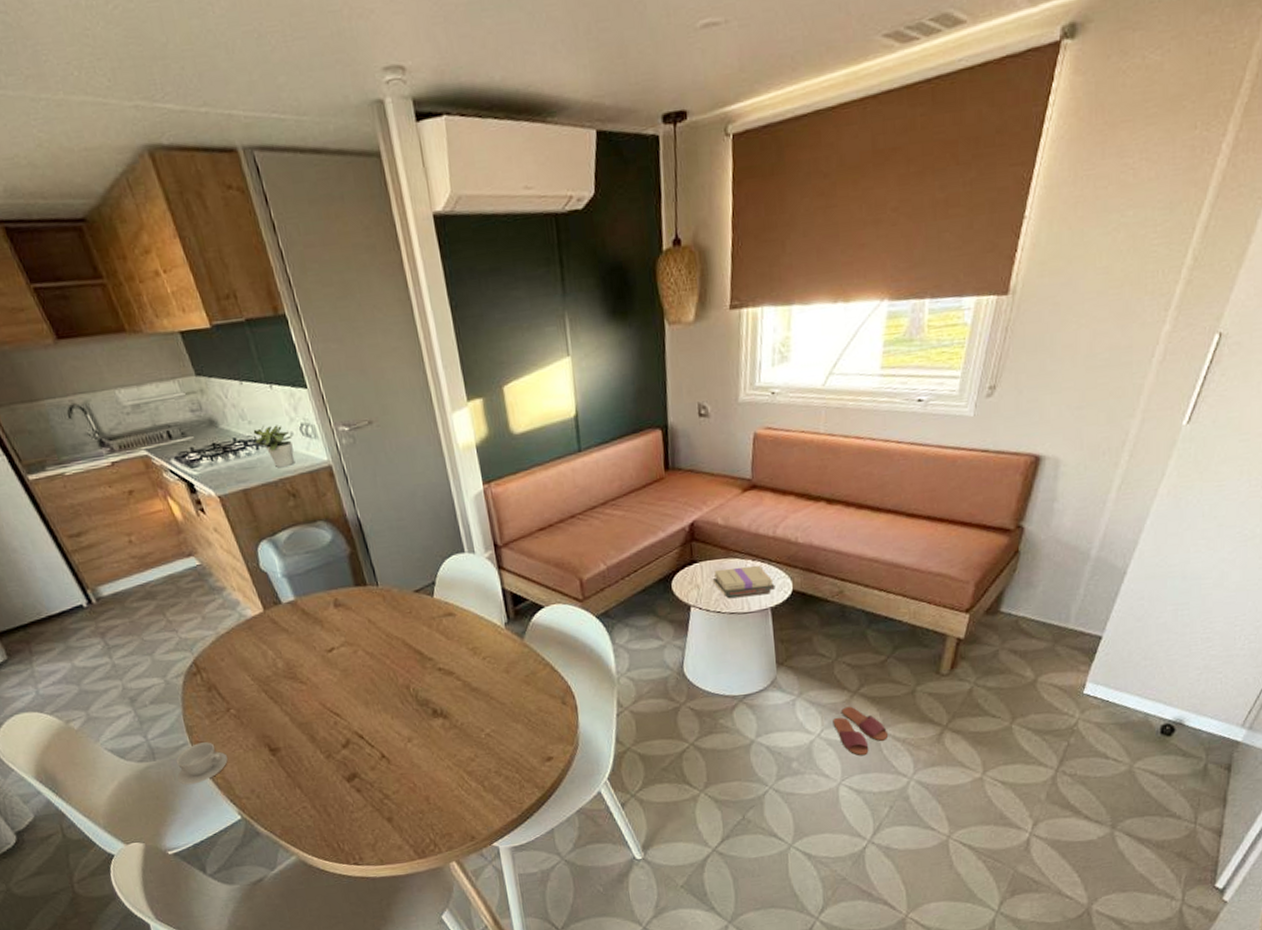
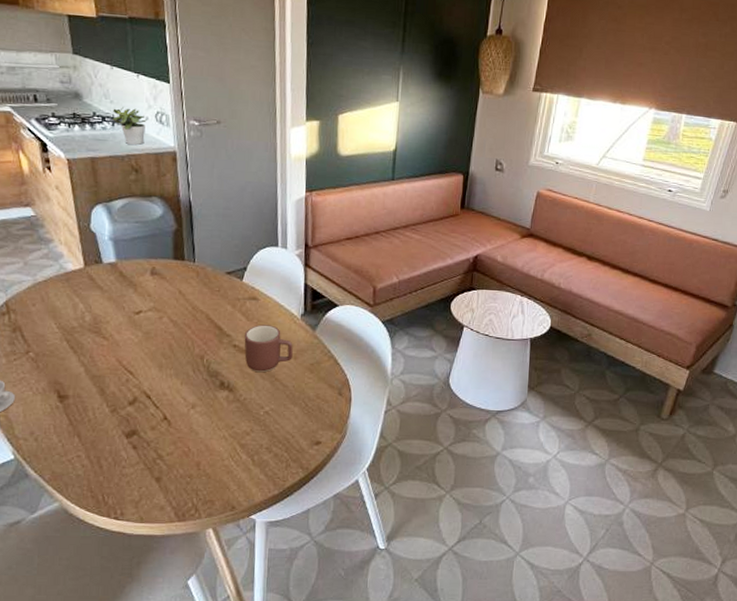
mug: none [447,640,505,694] -> present [244,324,293,373]
books: present [712,566,776,599] -> none [485,299,537,327]
slippers: present [833,706,889,756] -> none [568,434,613,480]

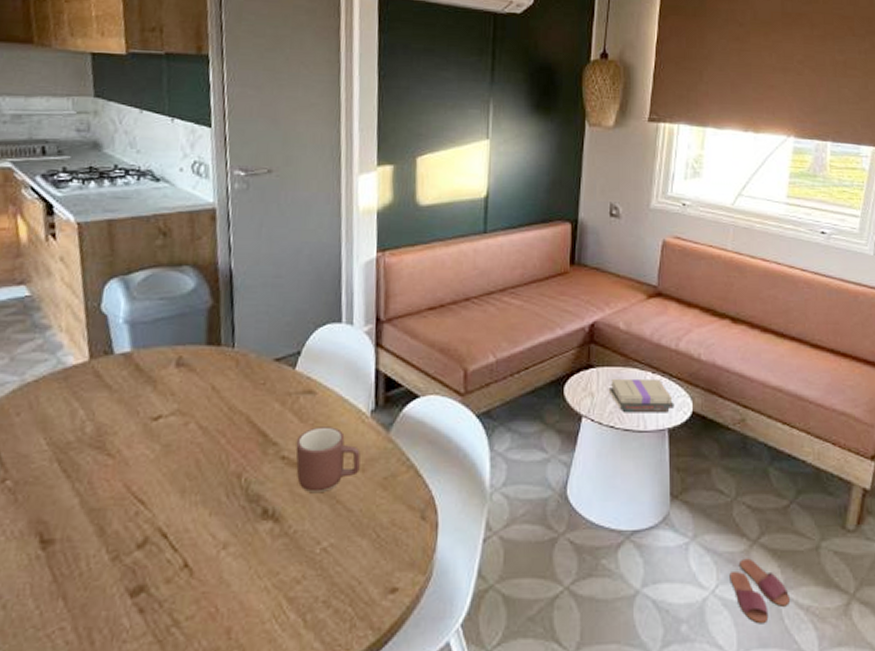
potted plant: present [112,106,147,146] -> none [138,156,181,203]
books: none [485,299,537,327] -> present [608,378,675,413]
slippers: none [568,434,613,480] -> present [729,558,791,624]

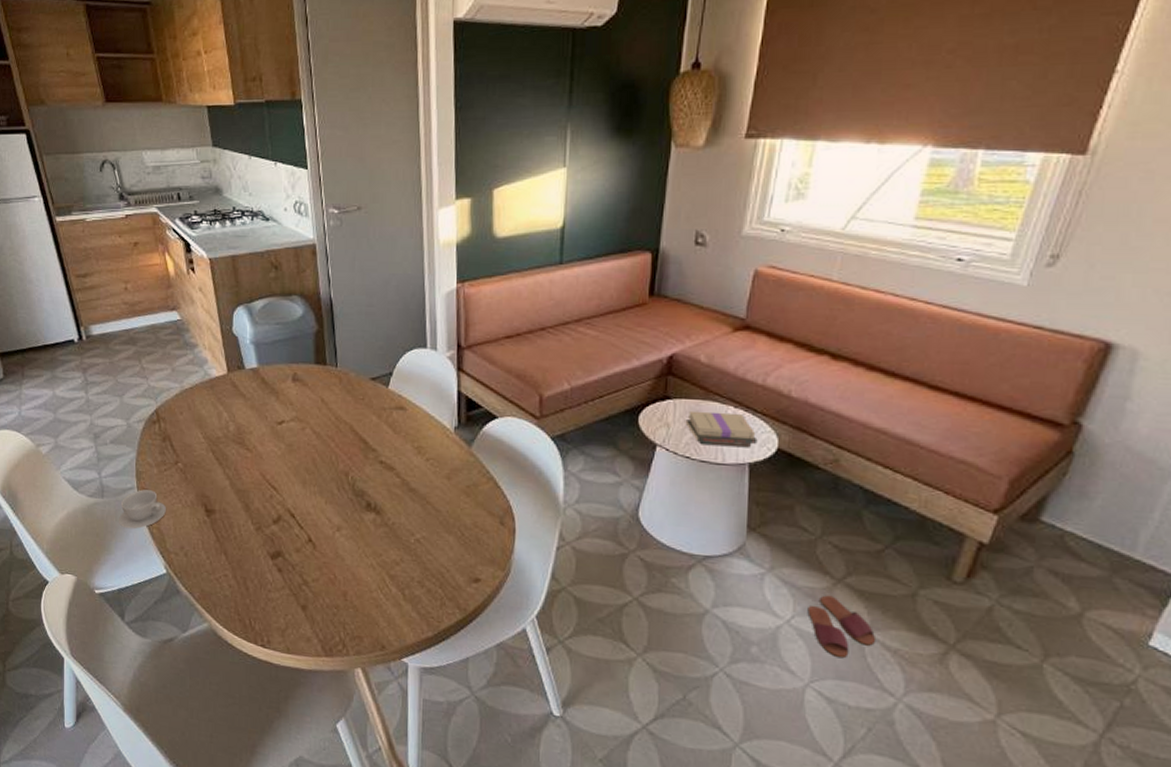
mug: present [295,427,361,494] -> none [391,438,446,494]

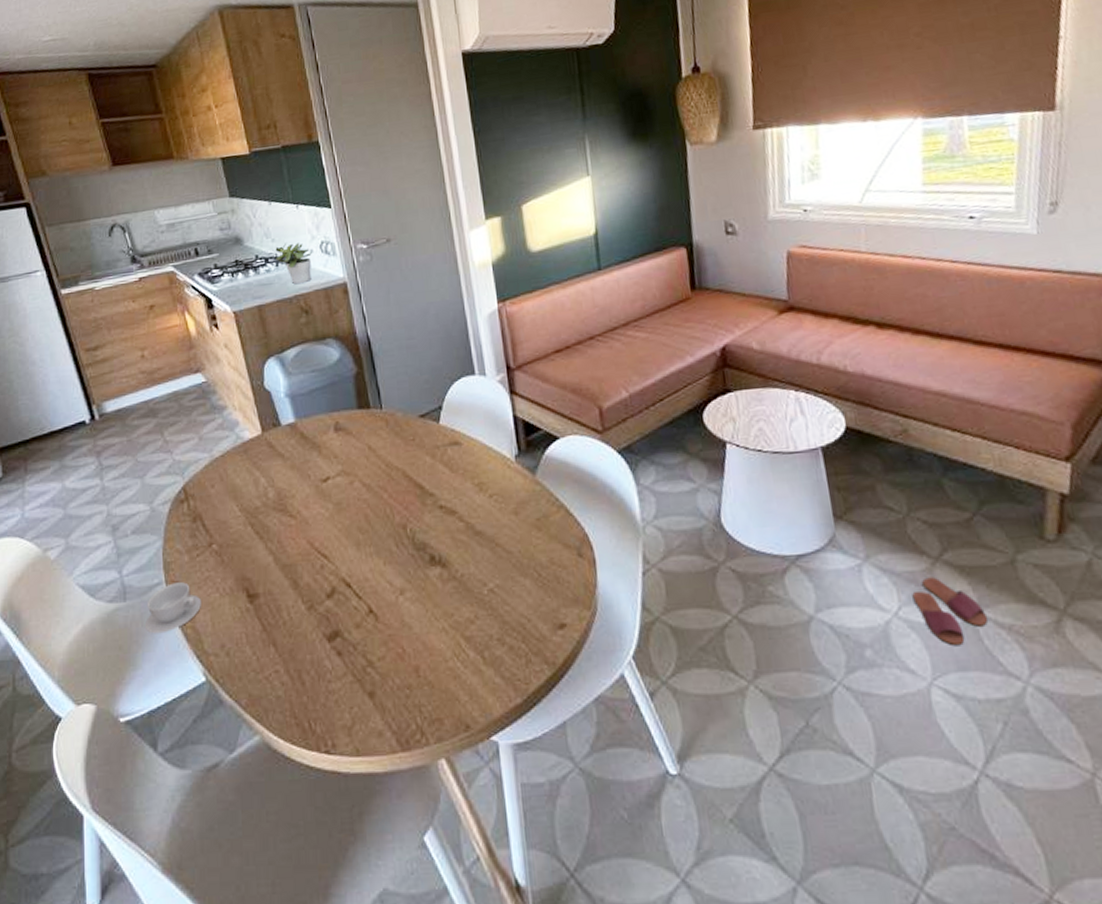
potted plant: none [251,198,285,240] -> present [275,242,312,285]
books: present [685,410,758,448] -> none [749,397,825,435]

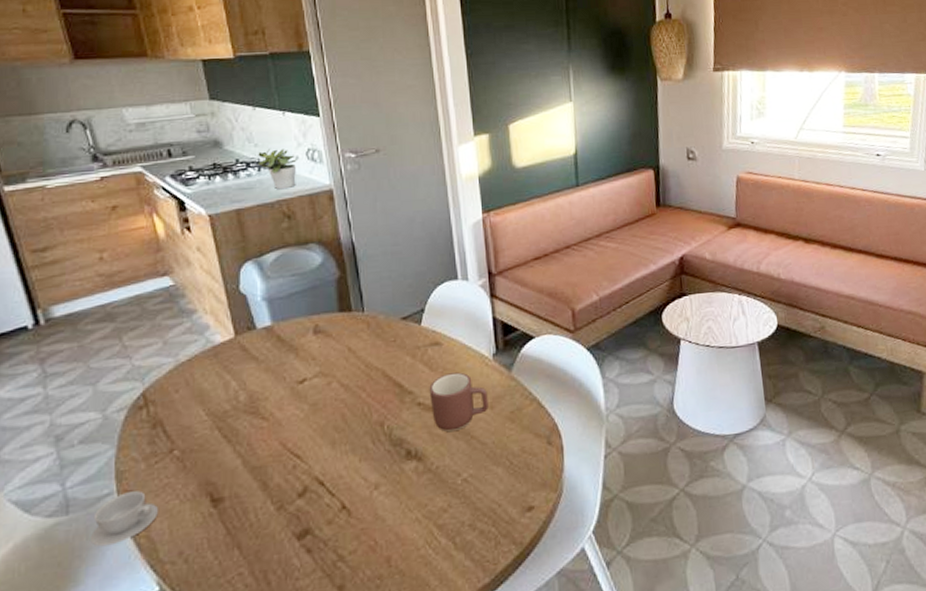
mug: none [450,474,513,539] -> present [429,372,488,433]
slippers: present [912,577,988,646] -> none [823,447,878,503]

